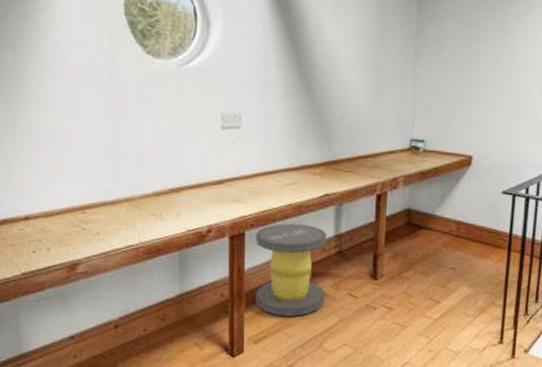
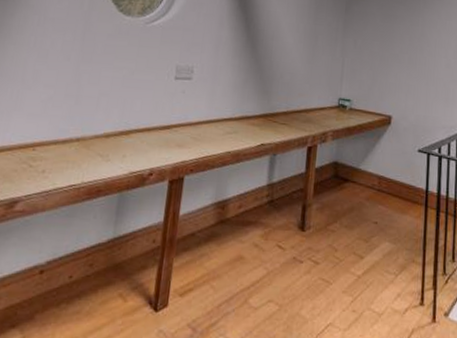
stool: present [255,223,327,317] -> none [186,170,260,268]

